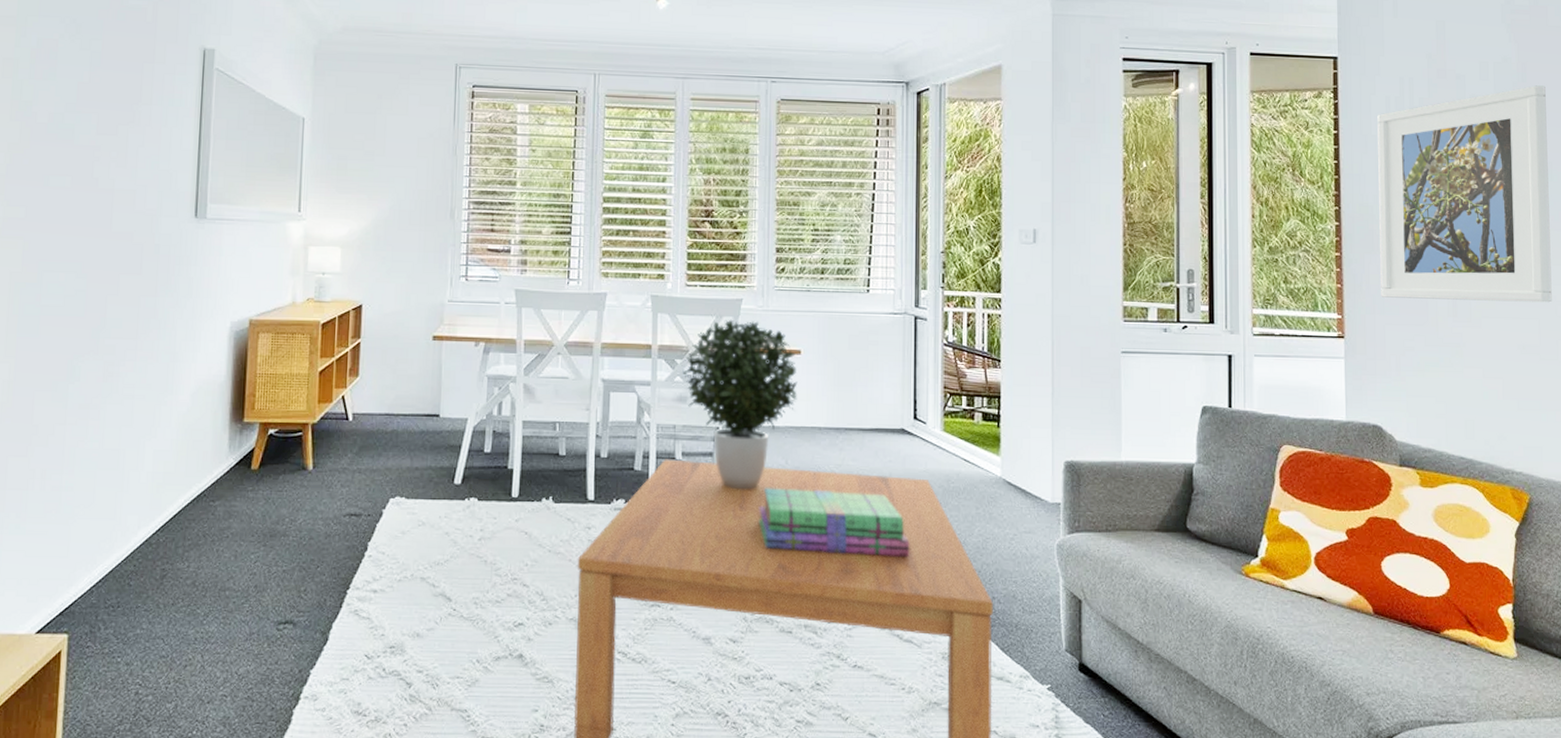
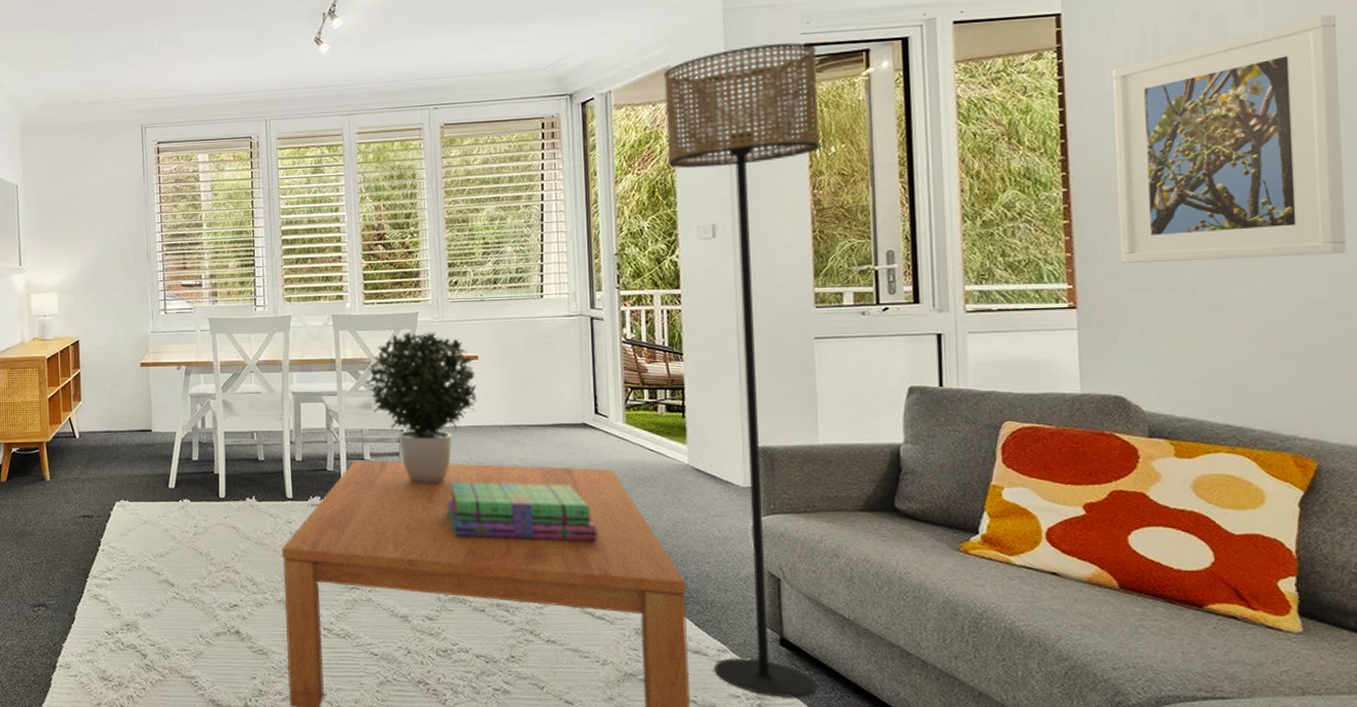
floor lamp: none [995,54,1134,727] -> present [664,42,821,698]

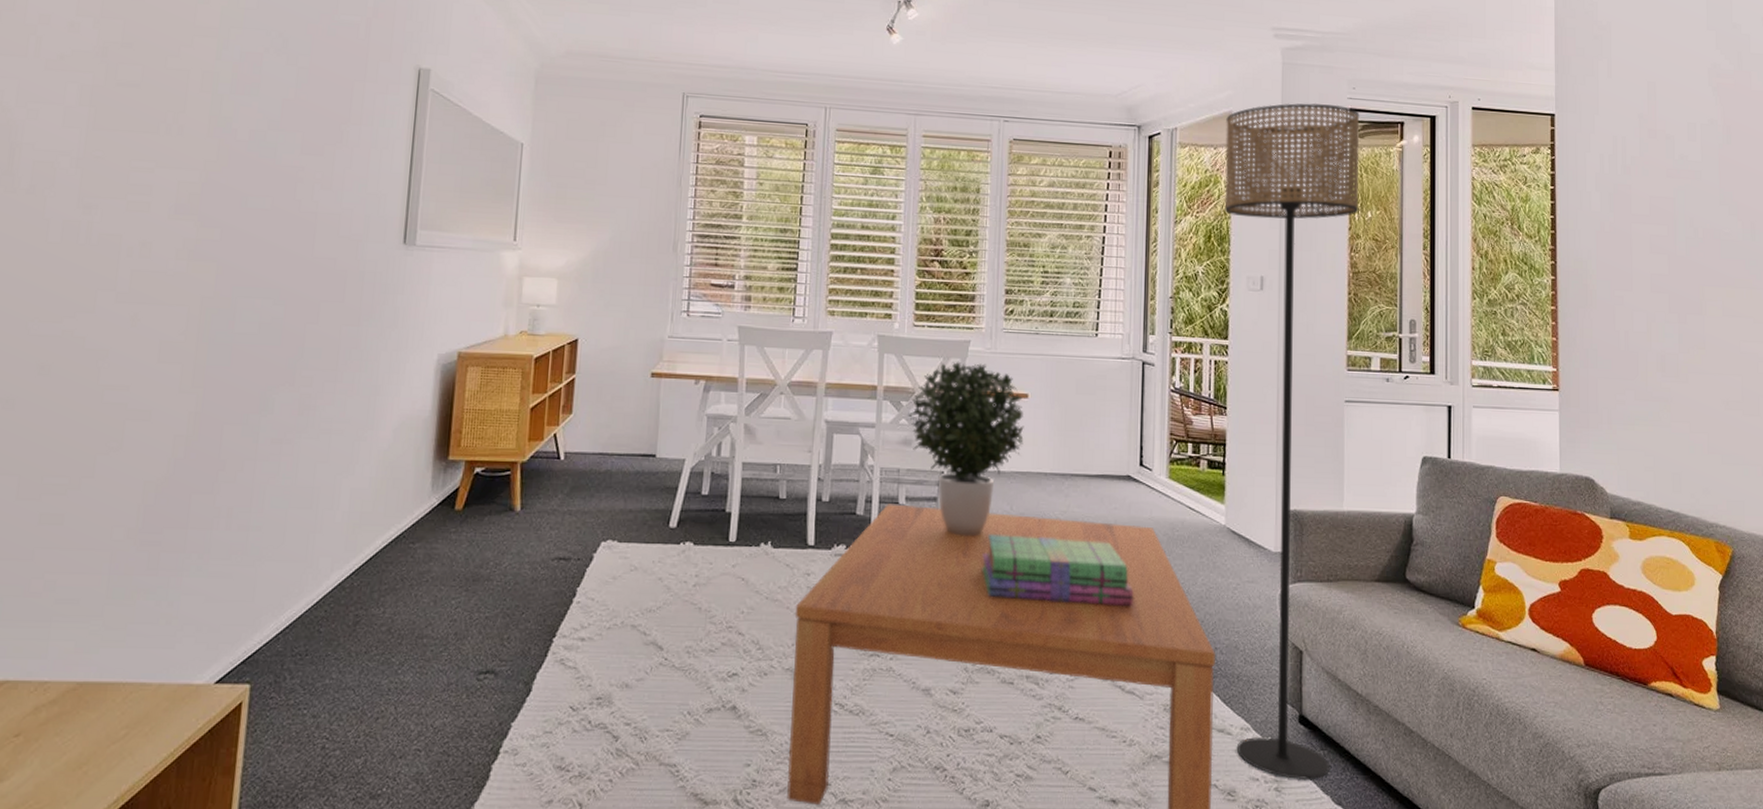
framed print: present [1113,15,1346,263] -> none [1592,147,1754,360]

